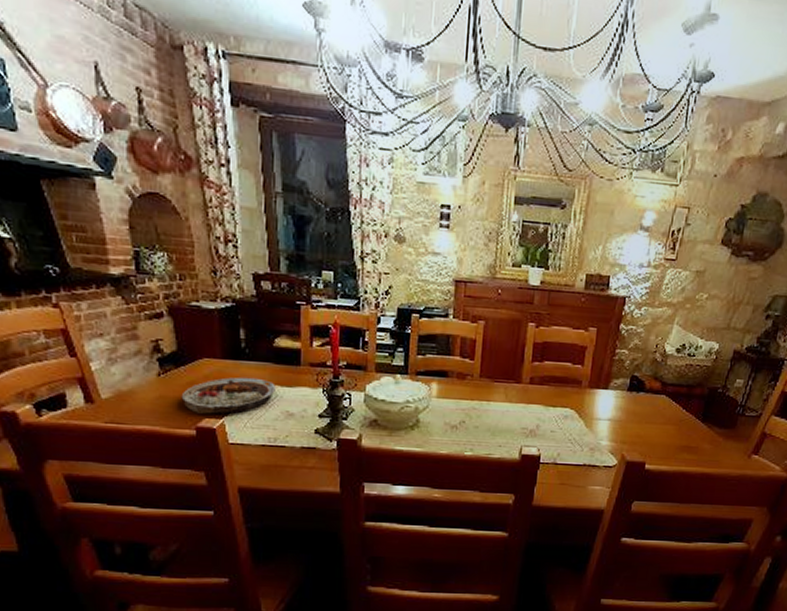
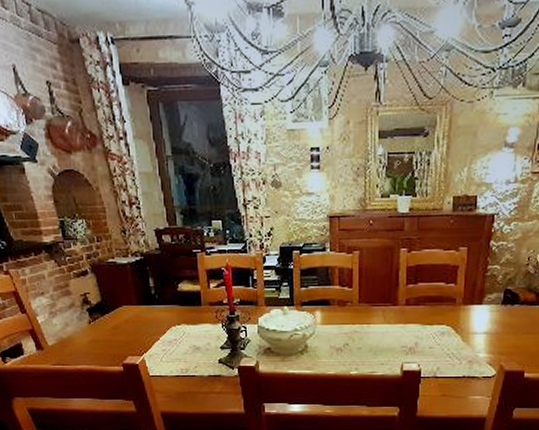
plate: present [181,377,276,414] -> none [108,319,183,352]

